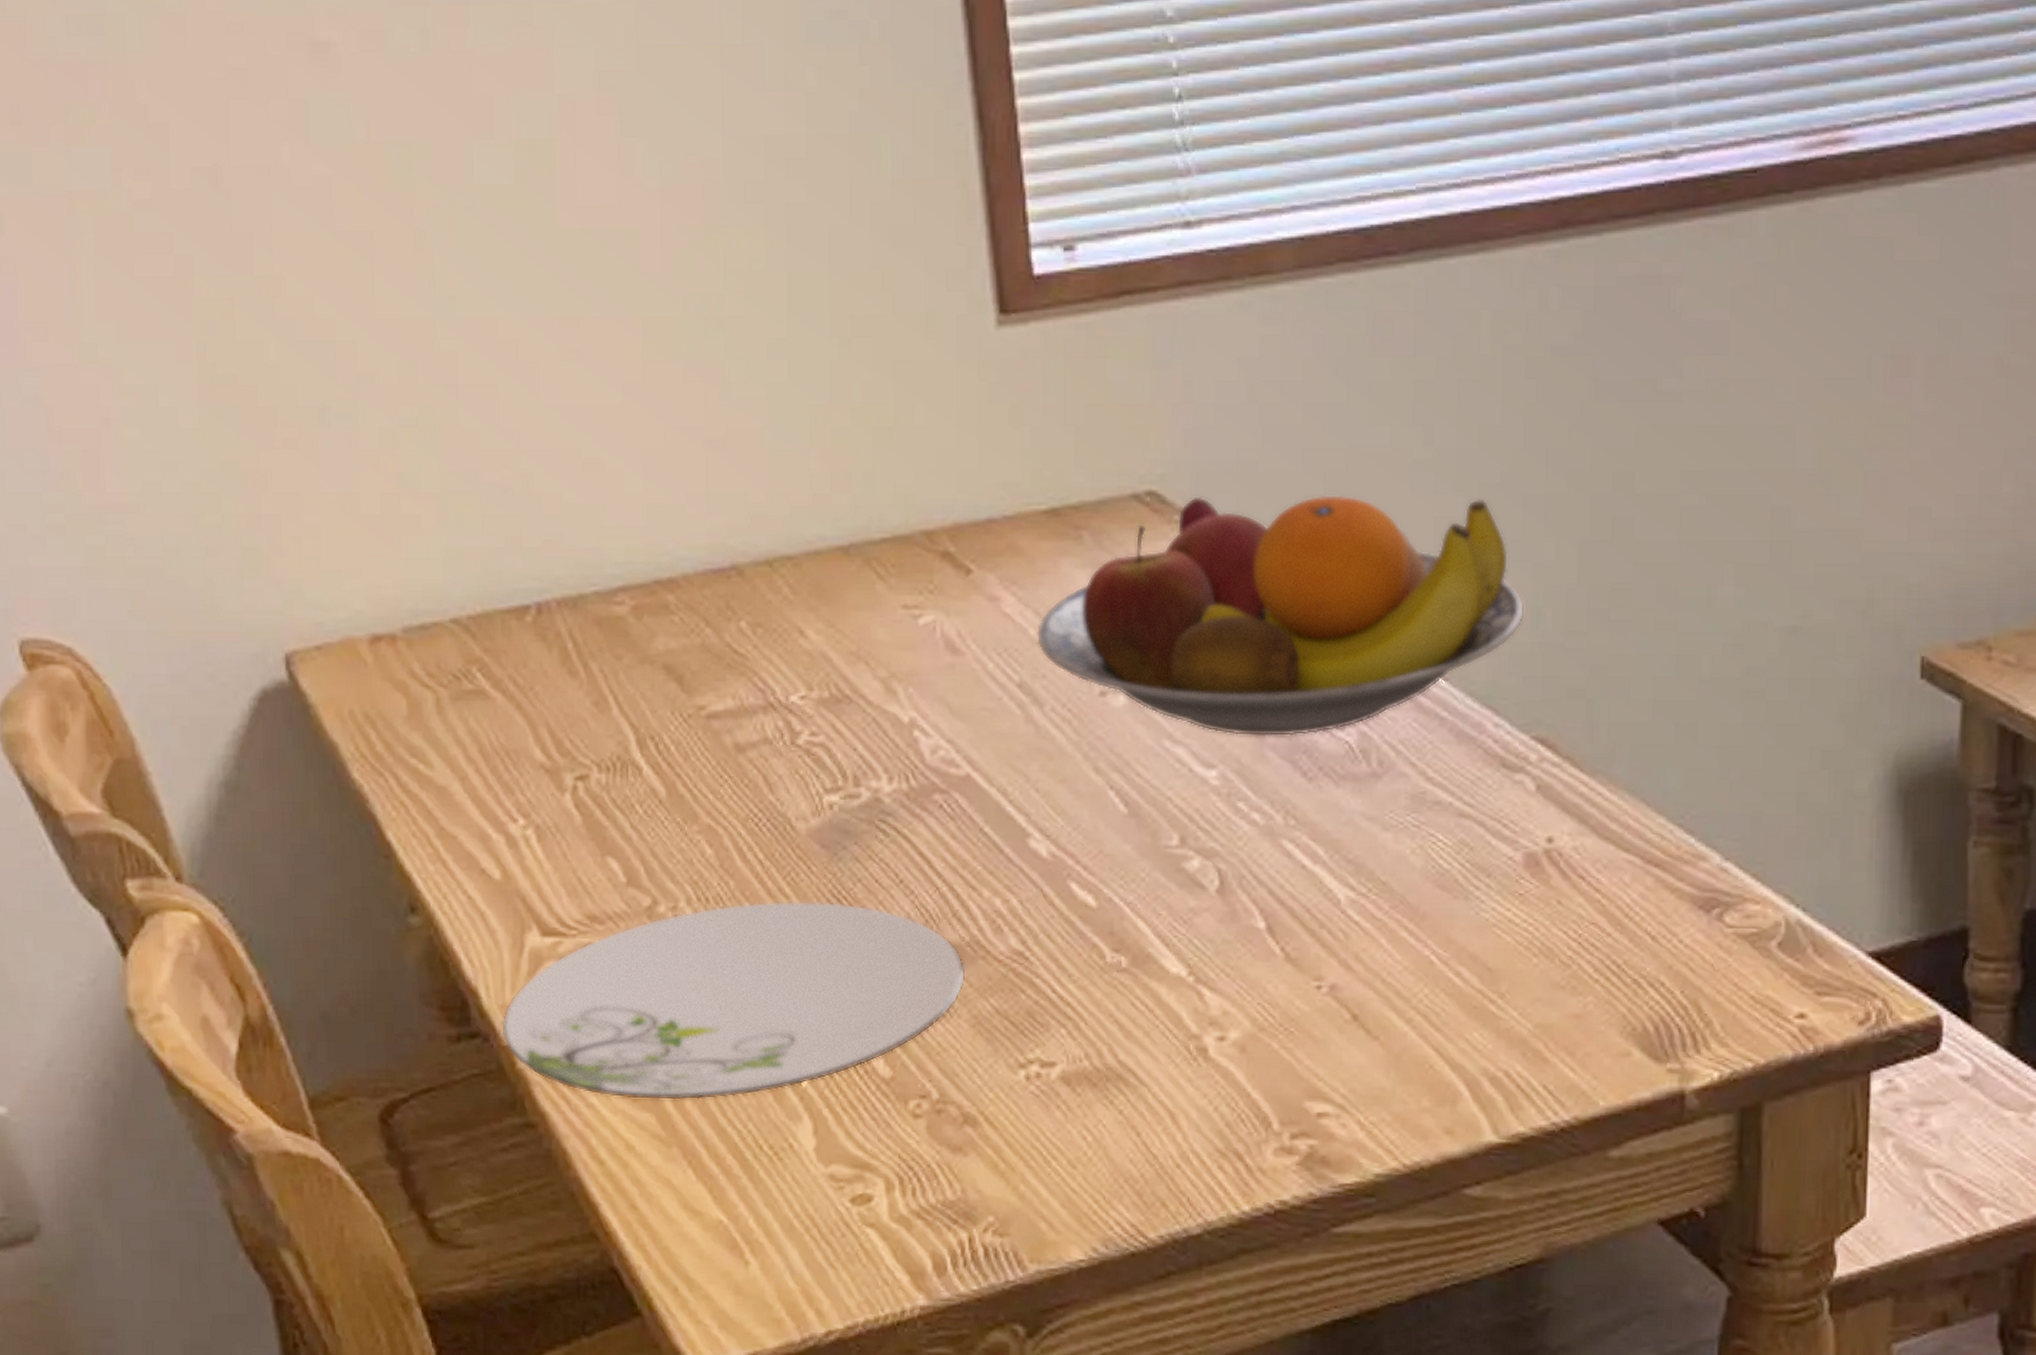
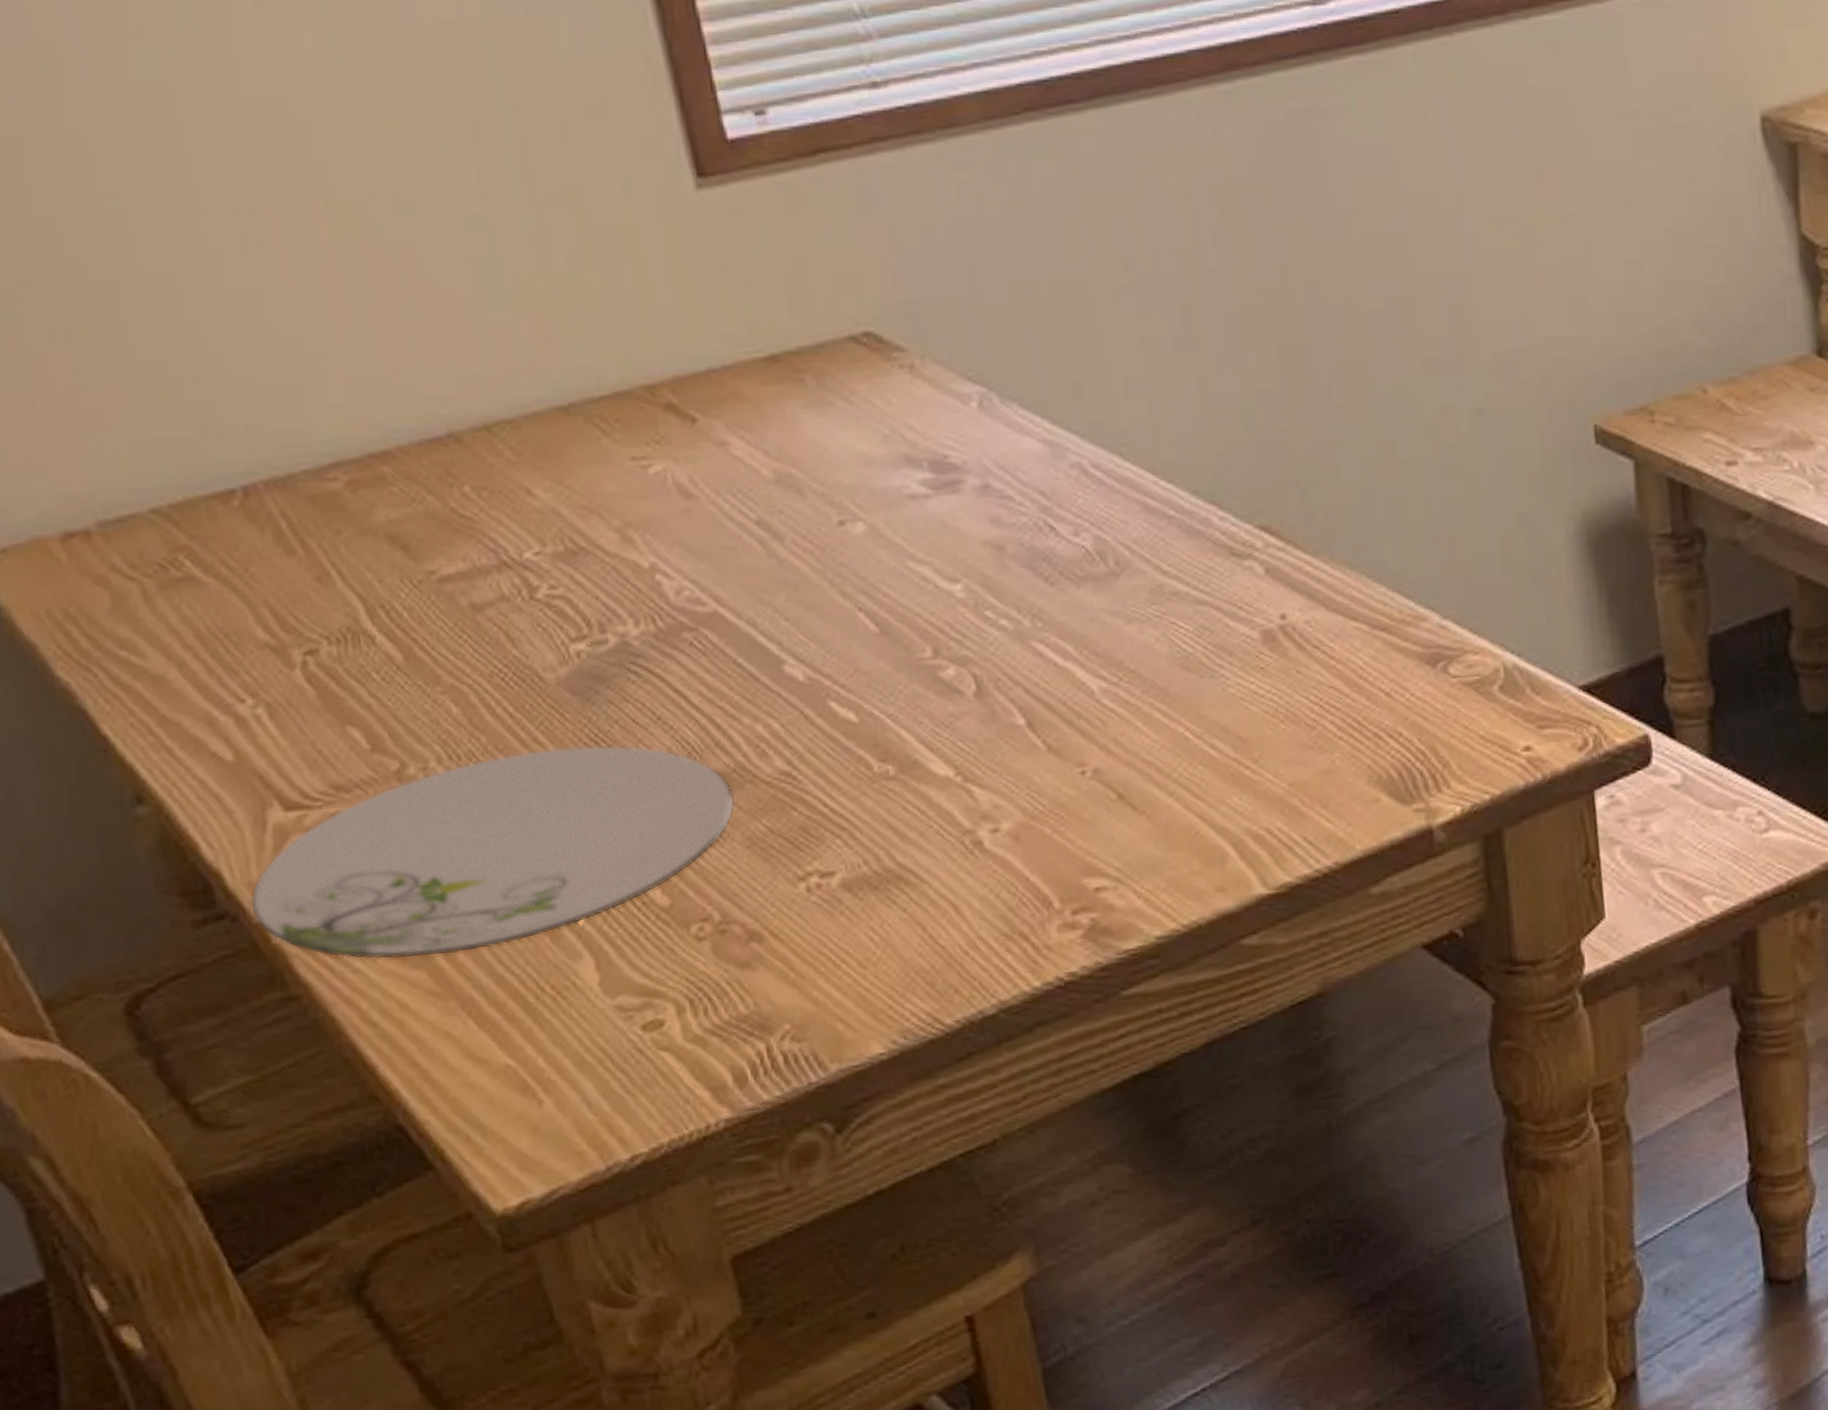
fruit bowl: present [1036,495,1525,737] -> none [768,316,1236,551]

